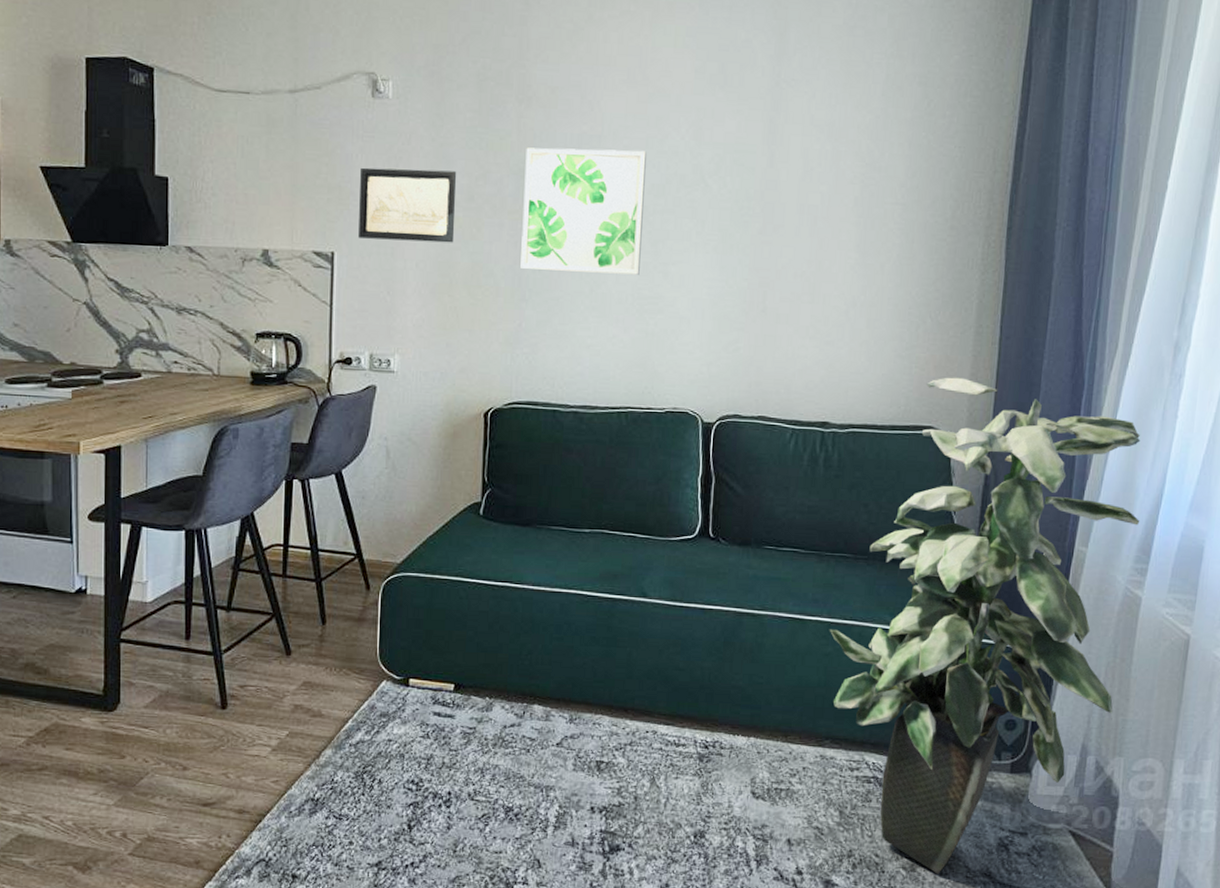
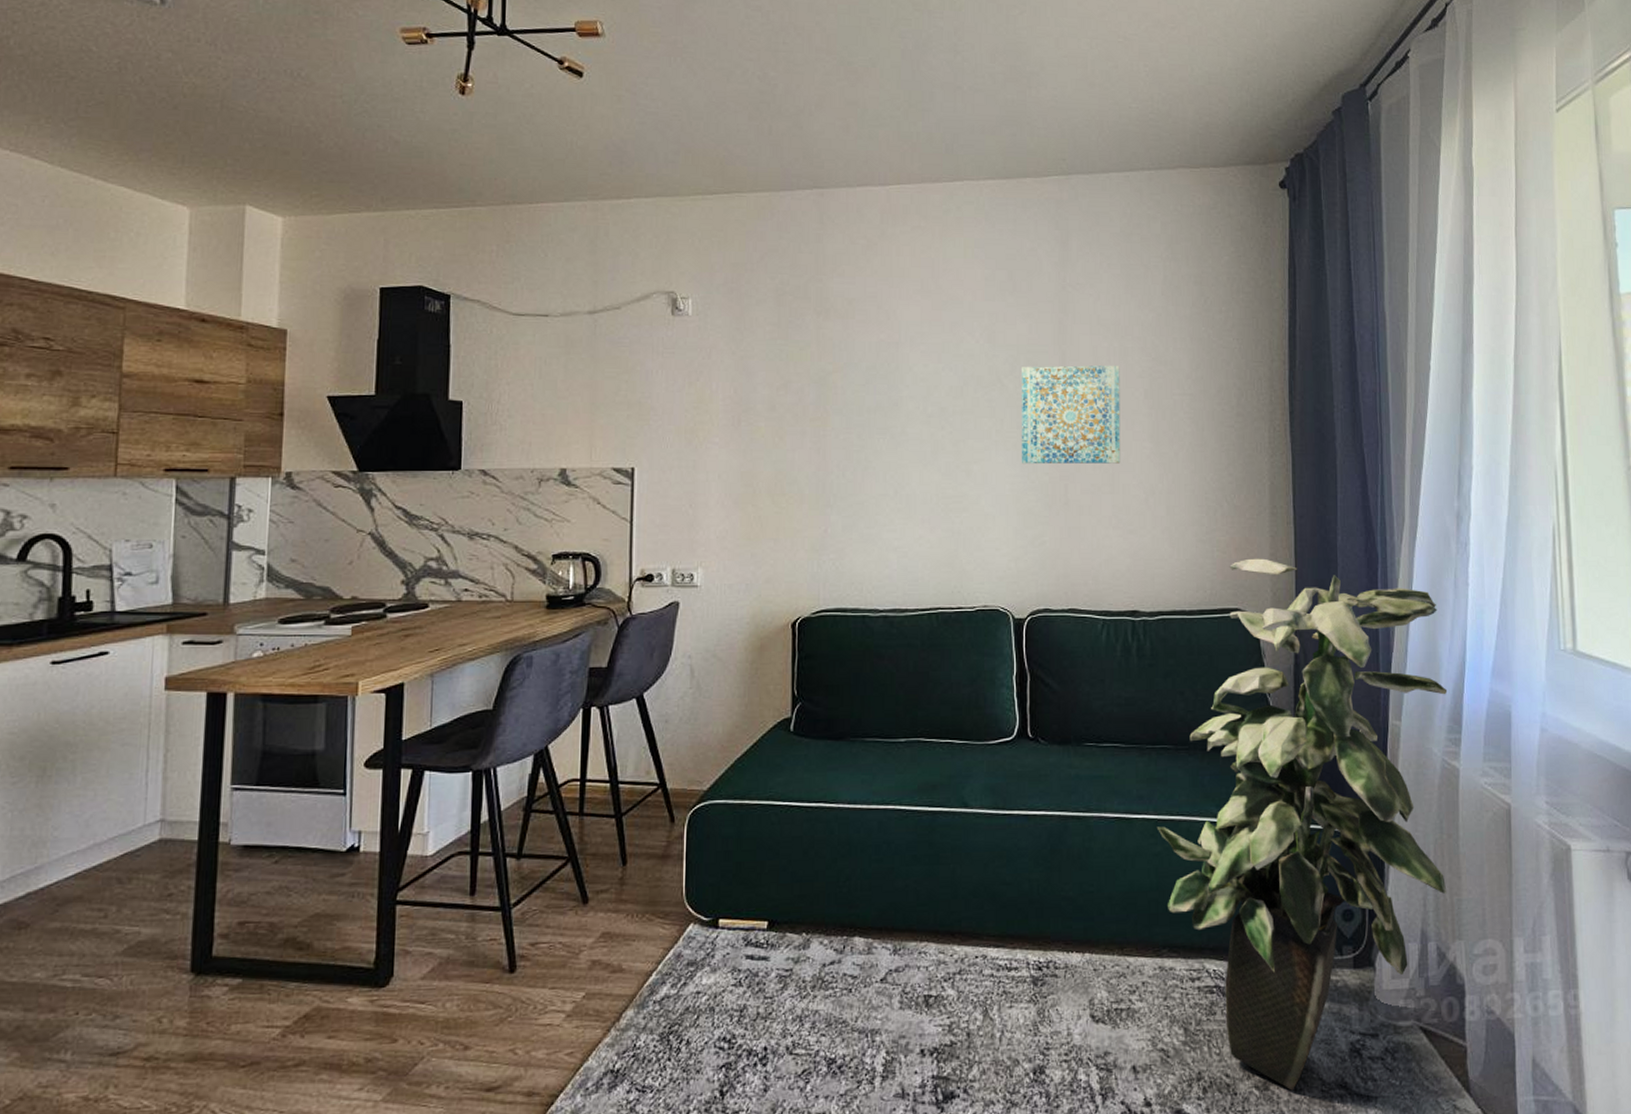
wall art: present [358,167,457,243] -> none [659,382,758,453]
wall art: present [520,147,646,275] -> none [824,355,943,476]
wall art: none [721,166,831,273] -> present [1022,365,1121,464]

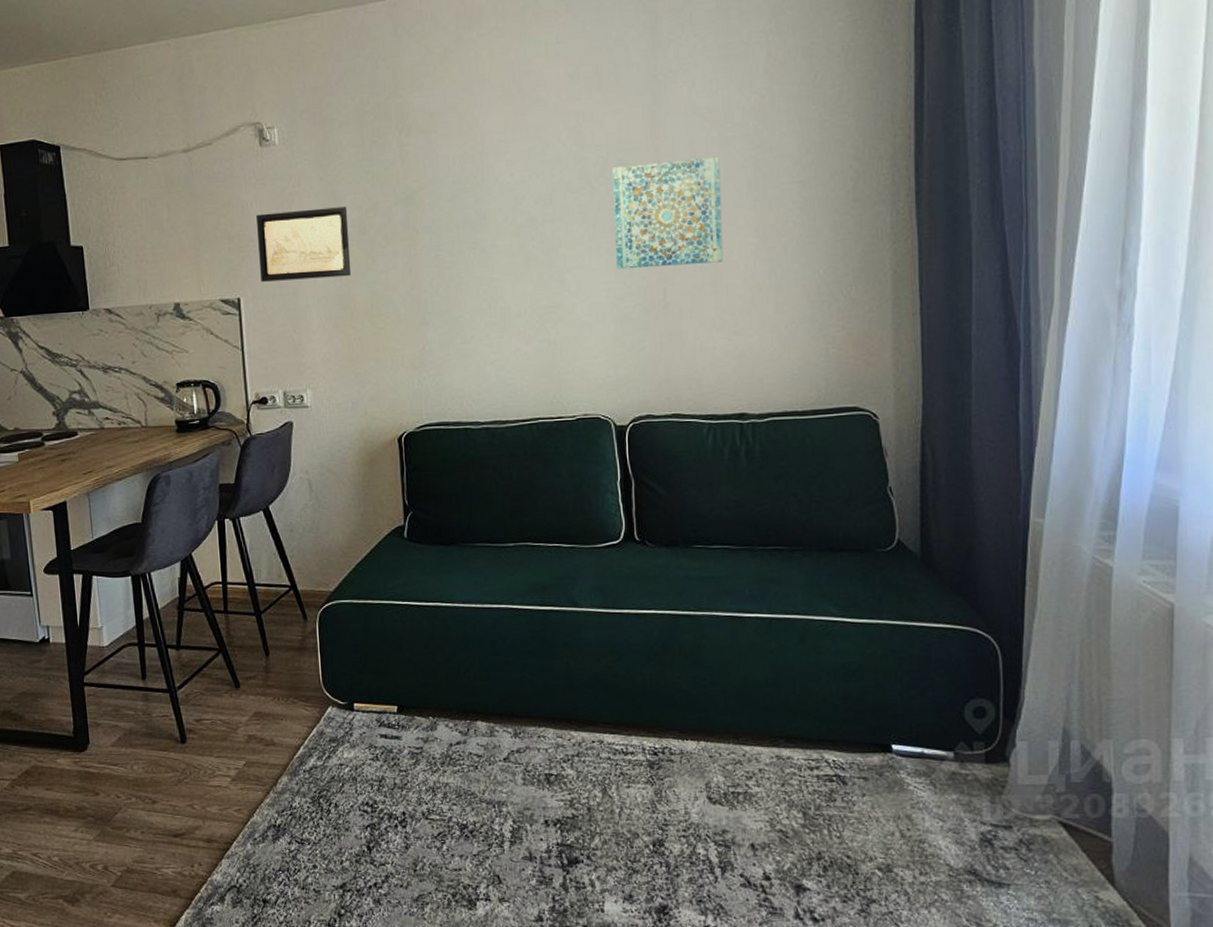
wall art: none [659,382,758,453] -> present [256,207,352,282]
indoor plant: present [1156,558,1448,1091] -> none [770,353,1101,874]

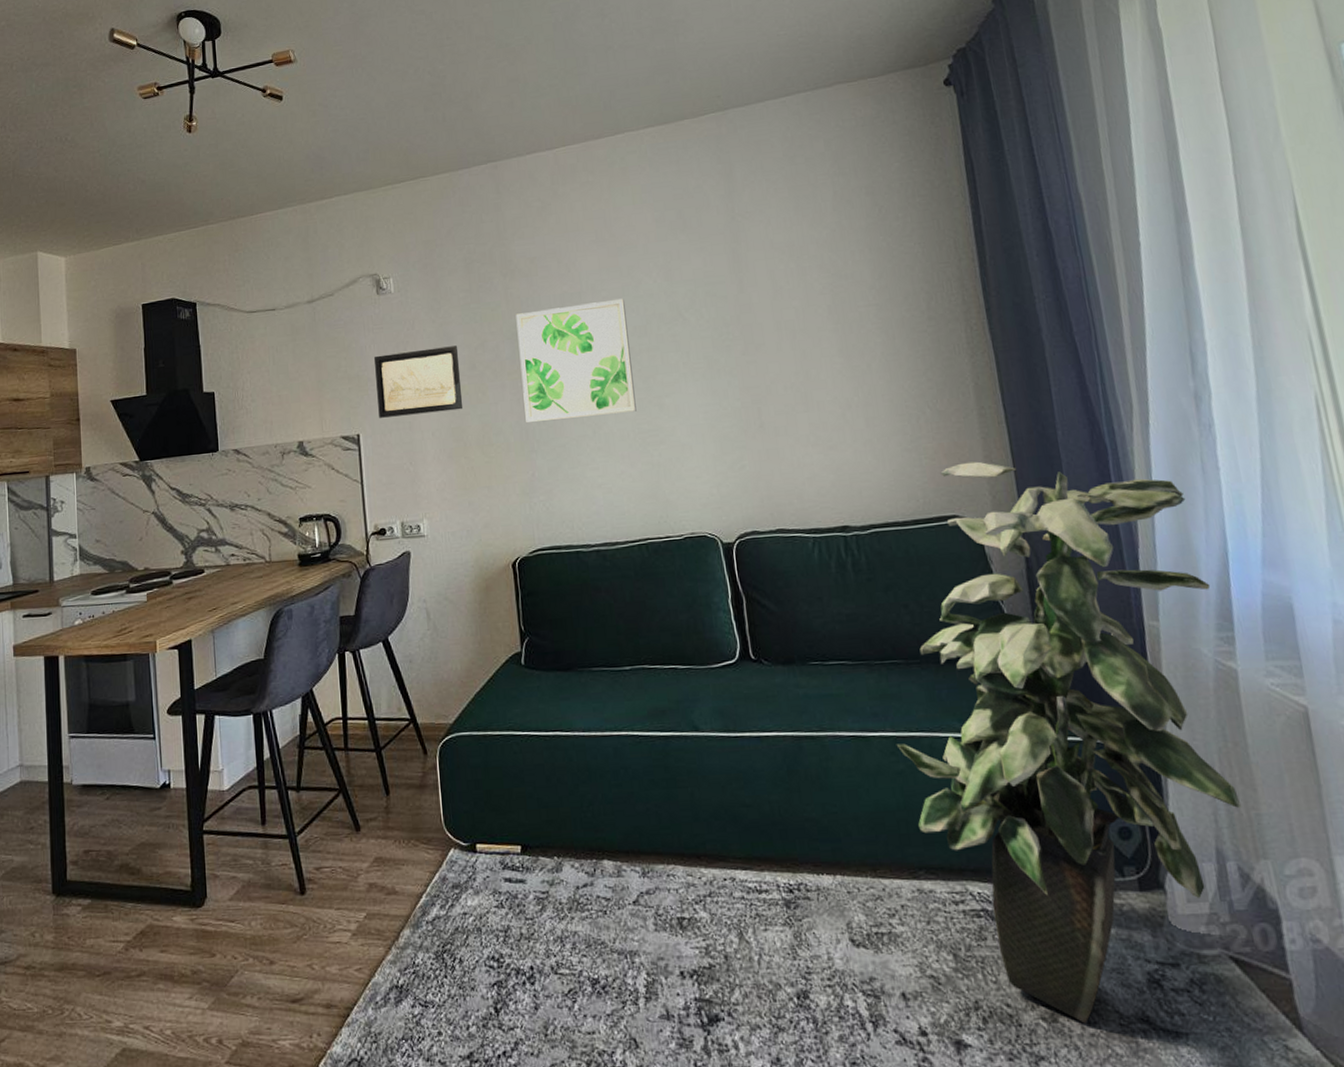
wall art: none [411,162,536,294] -> present [515,298,637,423]
wall art: present [613,157,723,270] -> none [701,286,812,393]
indoor plant: none [770,353,1101,874] -> present [896,461,1242,1024]

